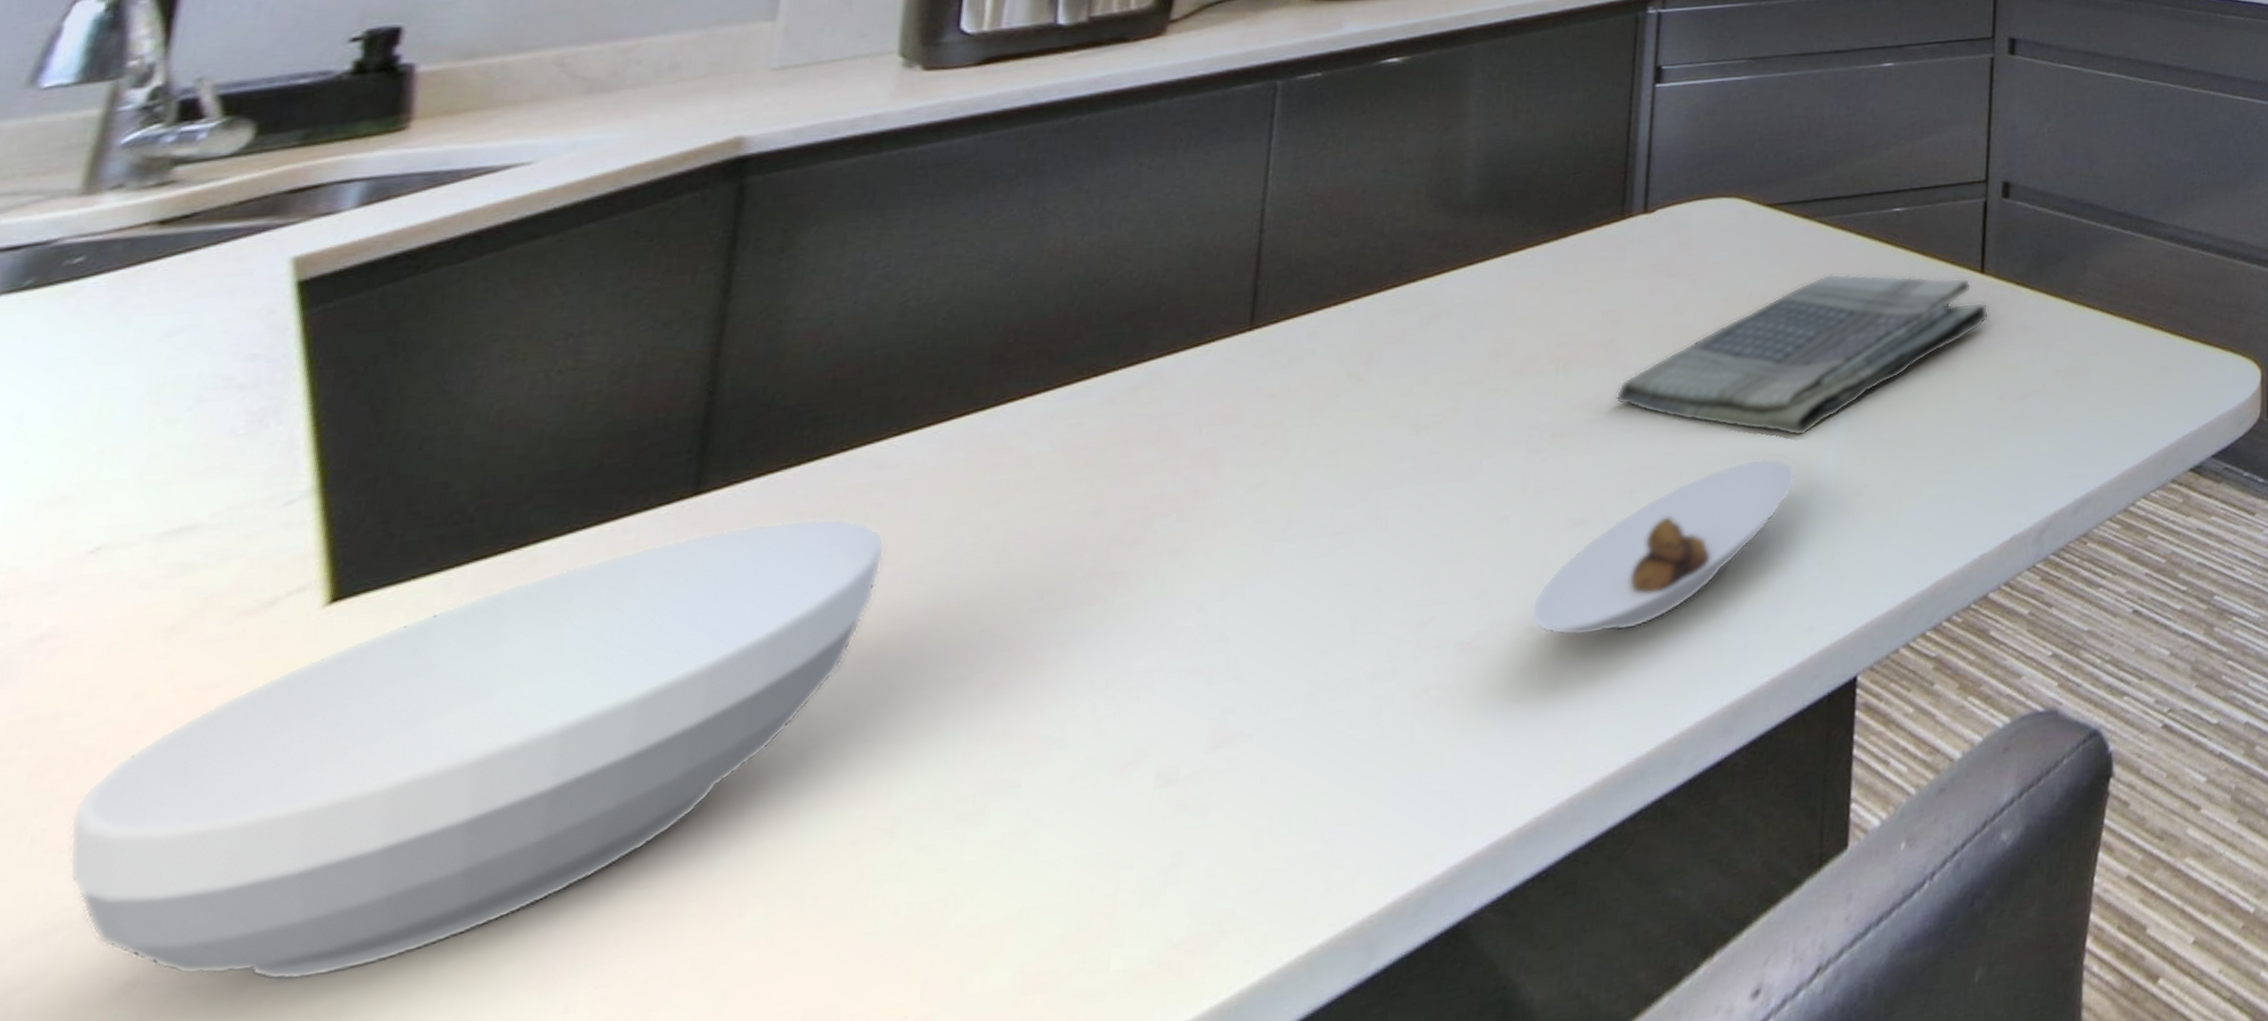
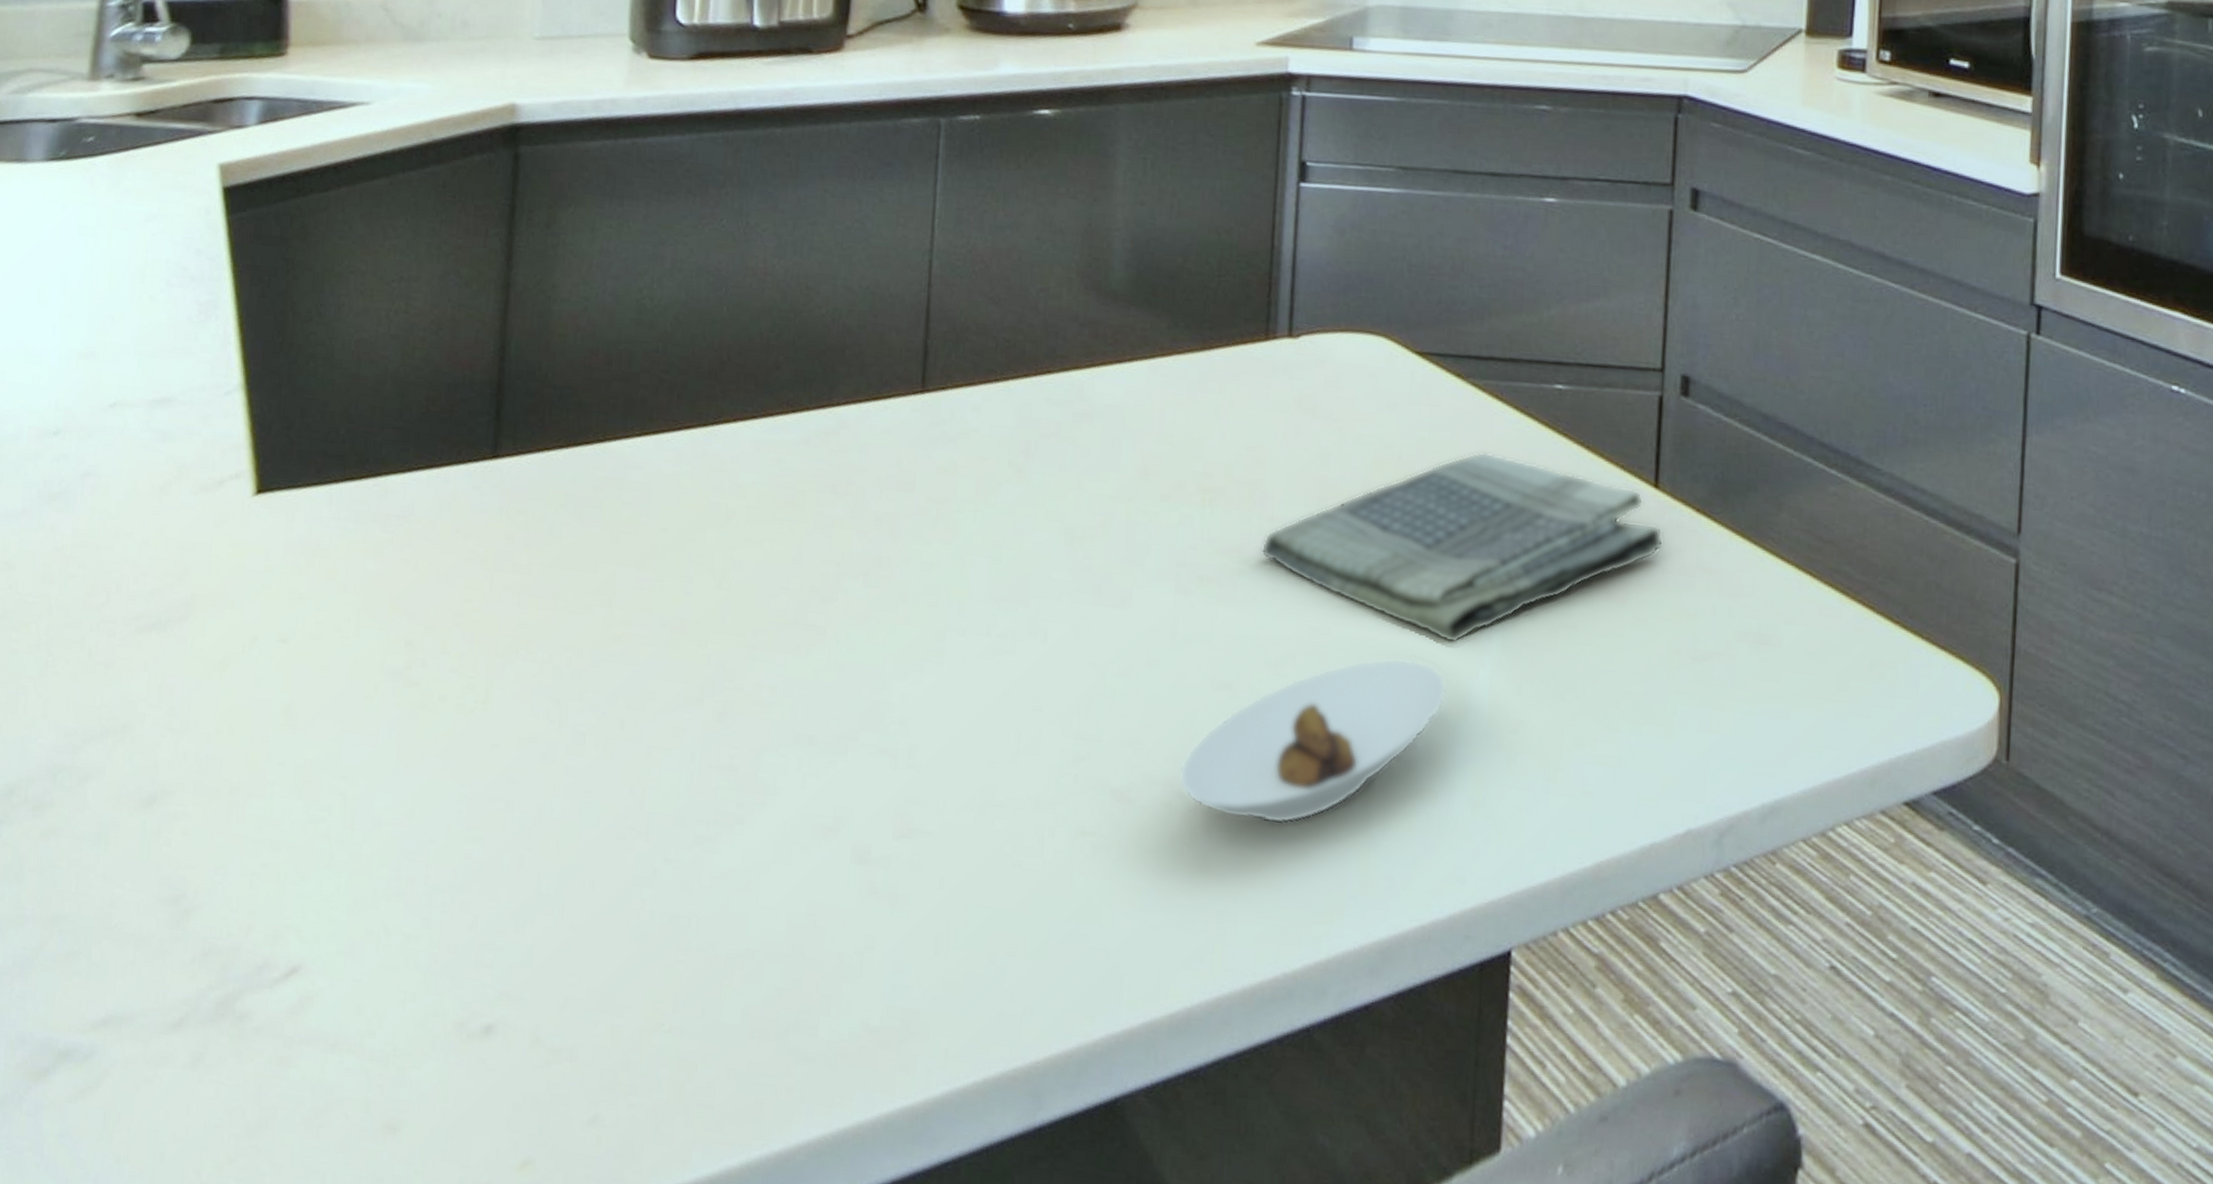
bowl: present [68,518,886,981] -> none [110,498,634,836]

